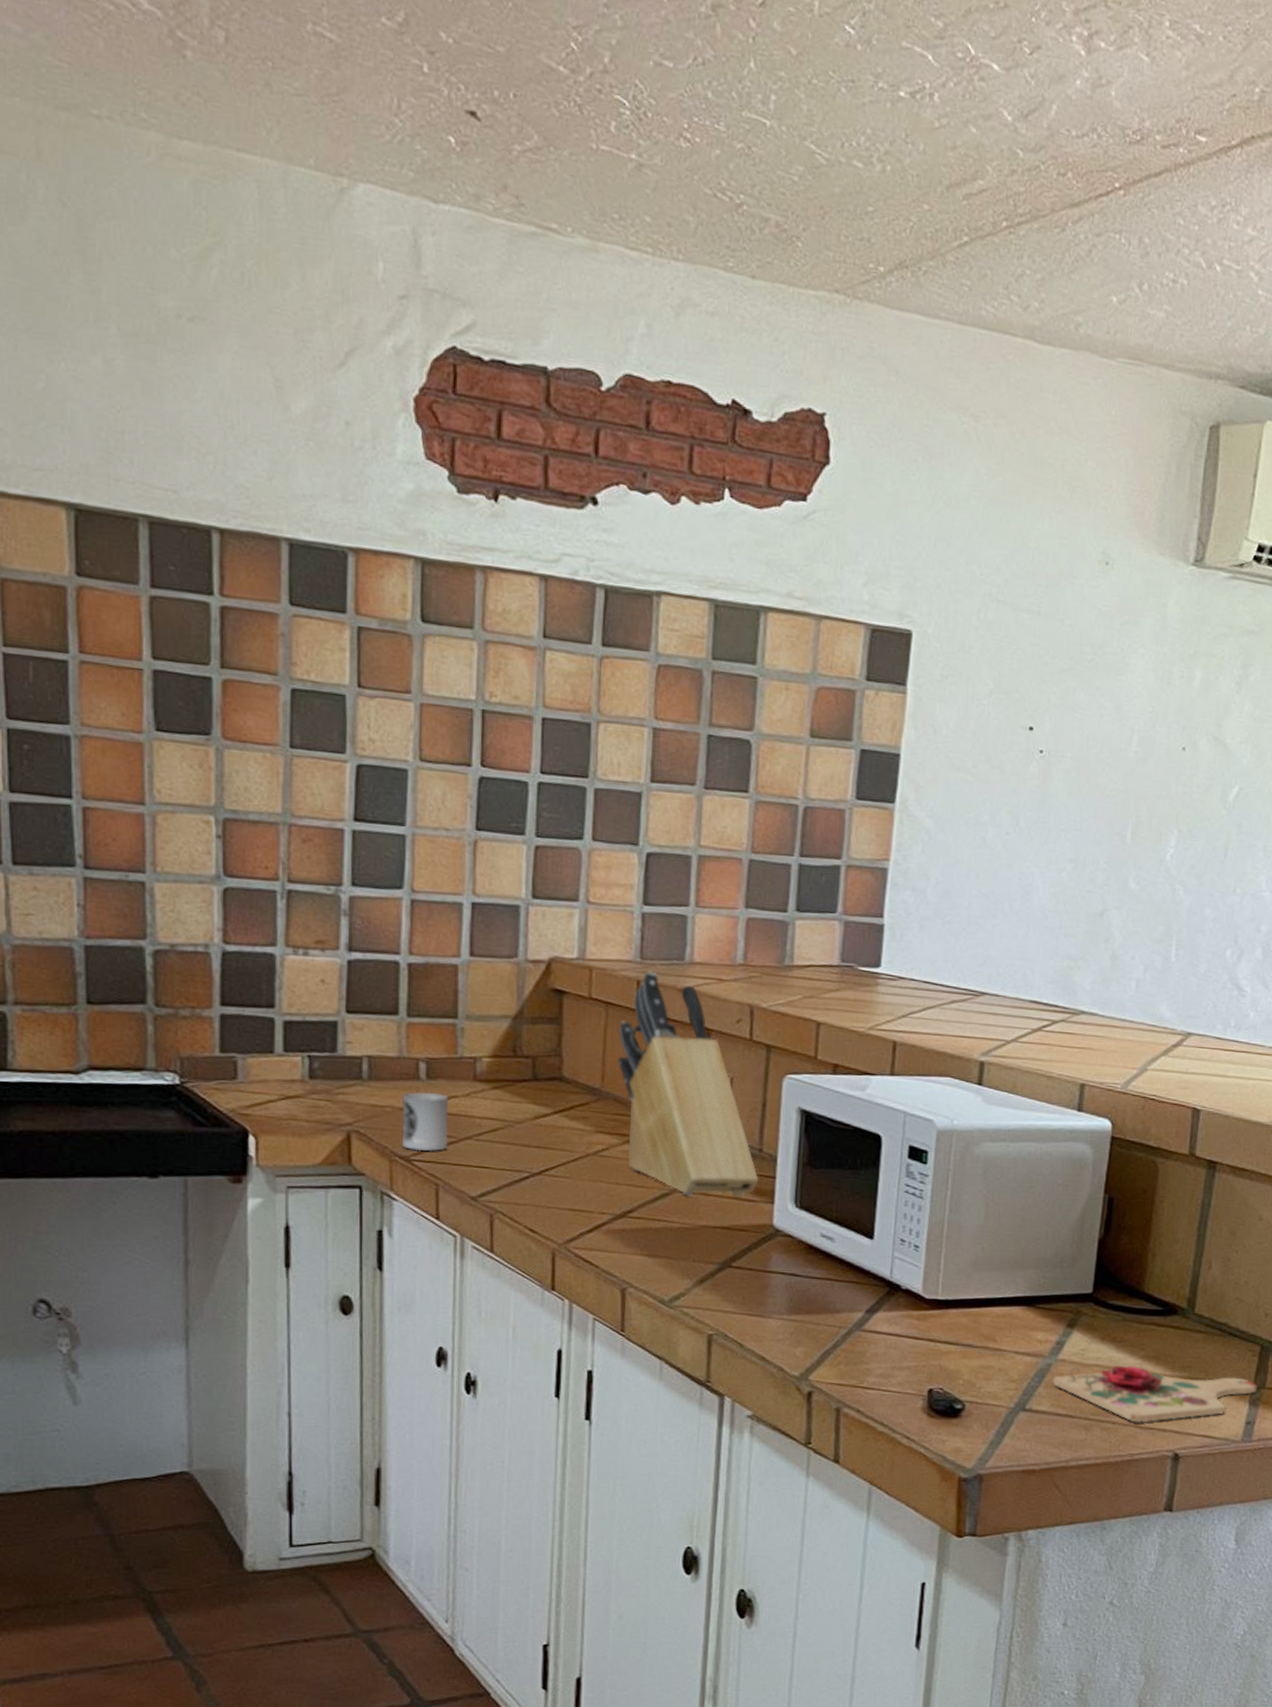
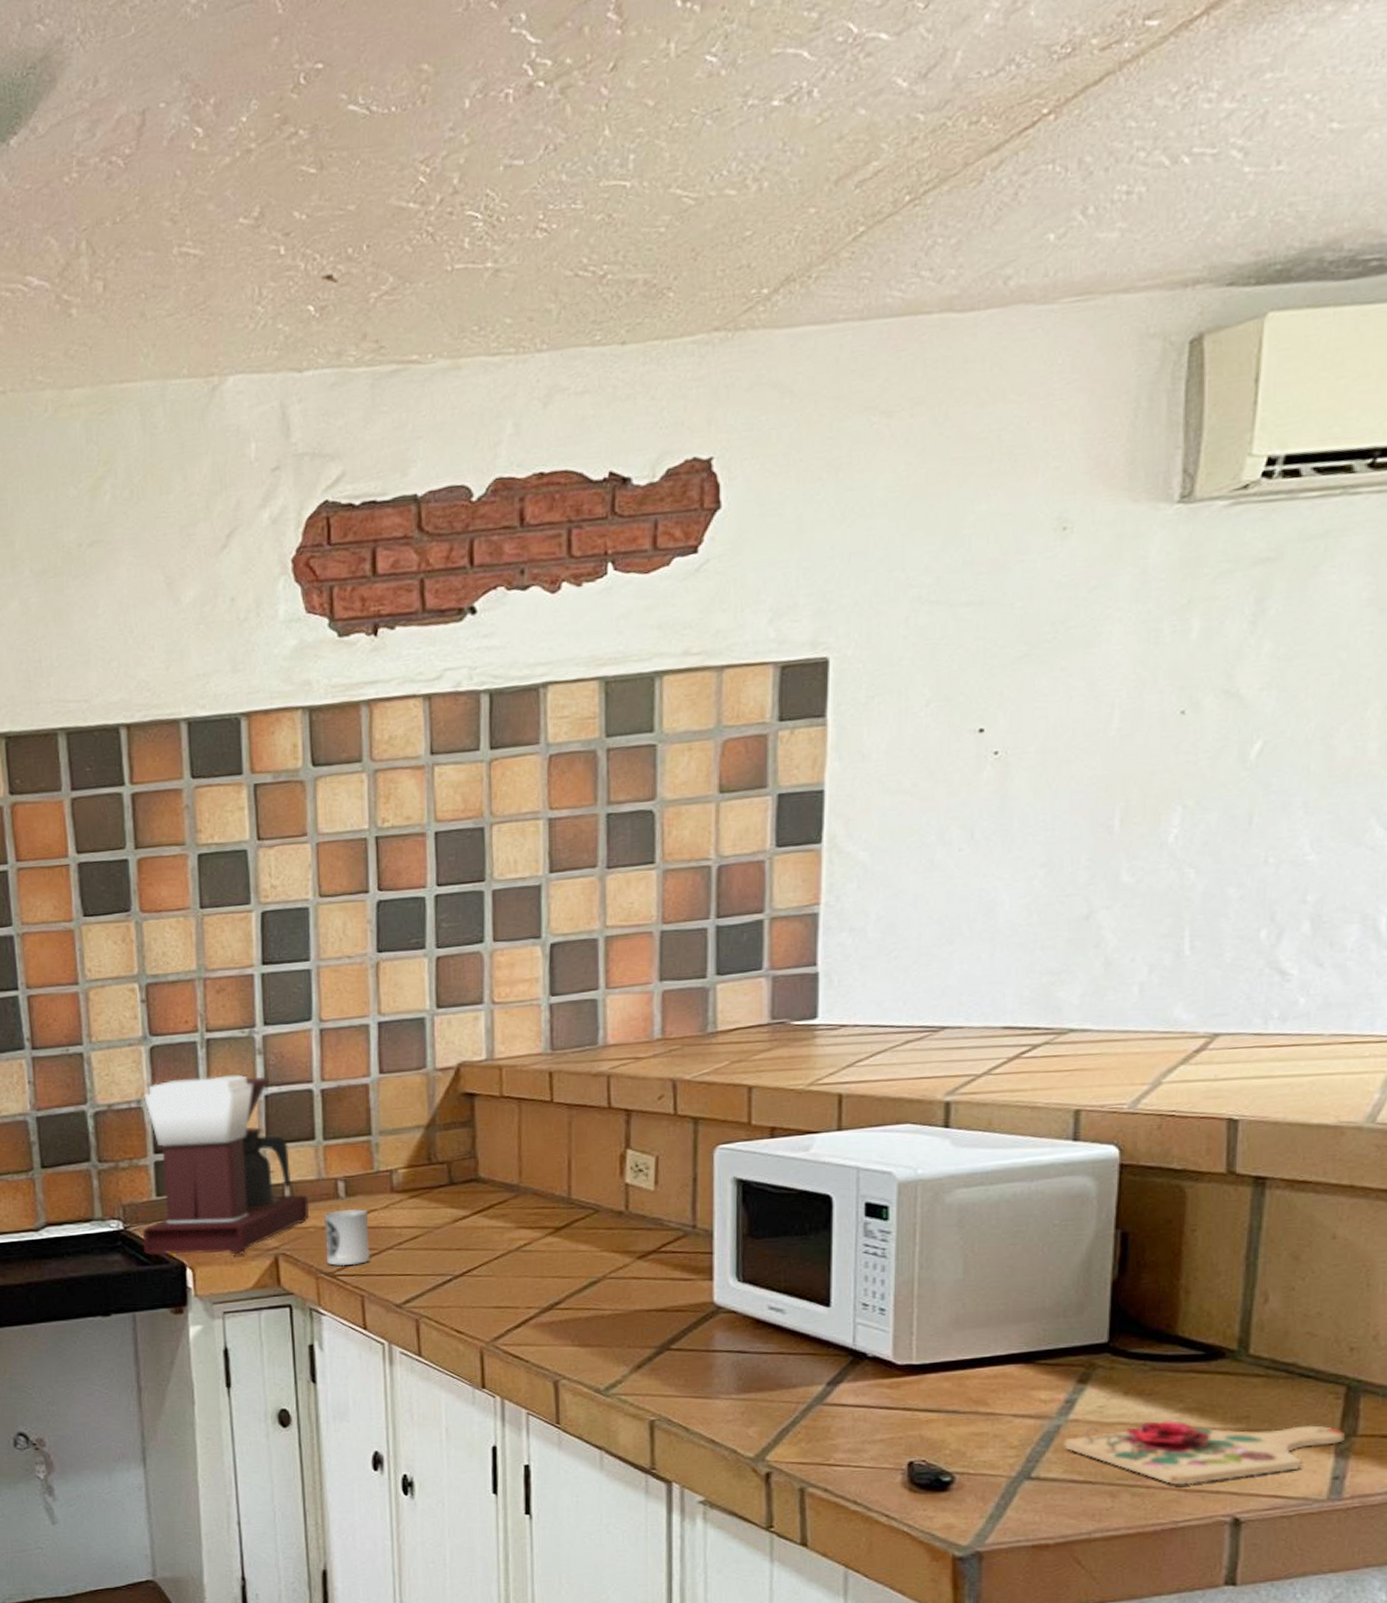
coffee maker: none [202,928,388,1127] -> present [143,1074,310,1256]
knife block: present [617,971,759,1196] -> none [533,1061,695,1281]

